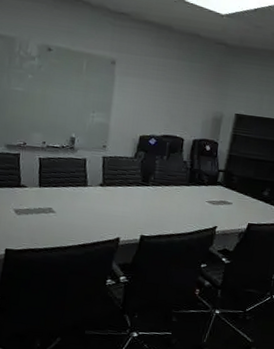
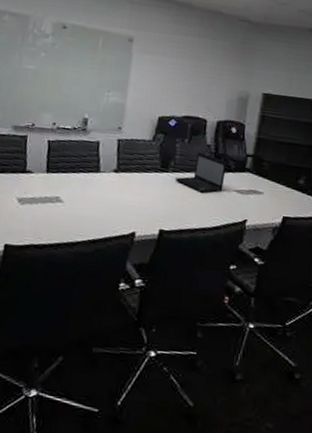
laptop: none [154,168,201,204] -> present [175,152,227,194]

